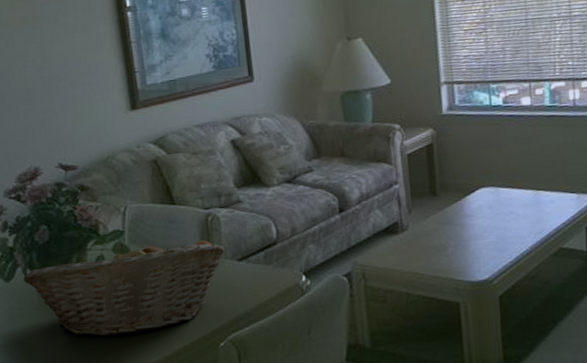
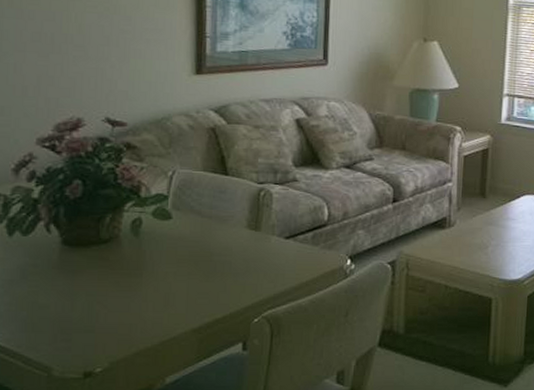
fruit basket: present [23,240,225,337] -> none [44,207,273,304]

